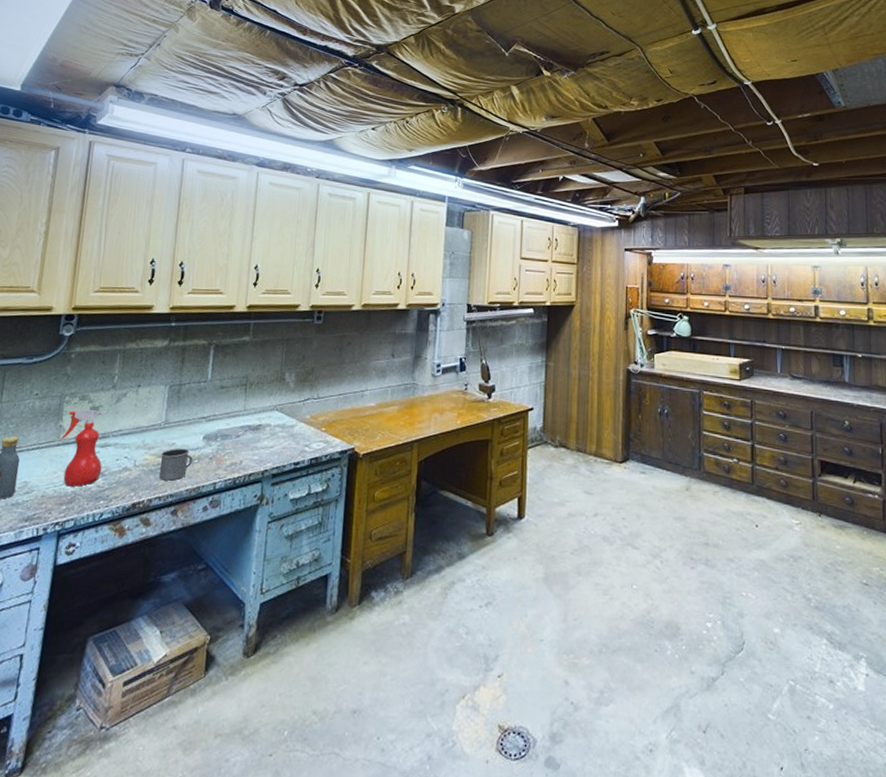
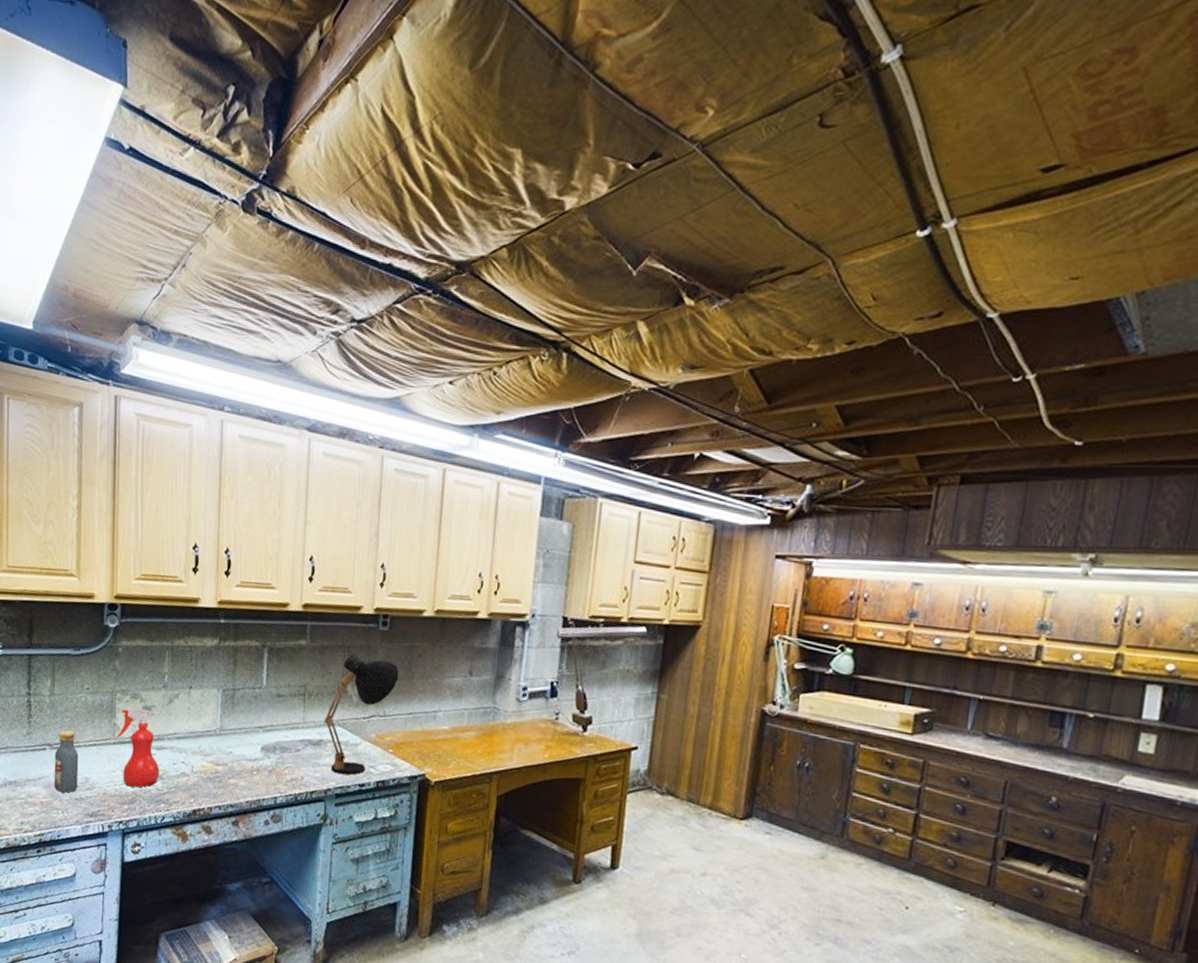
mug: present [159,448,193,481] -> none [217,757,251,791]
desk lamp: none [263,346,331,456] -> present [323,654,399,775]

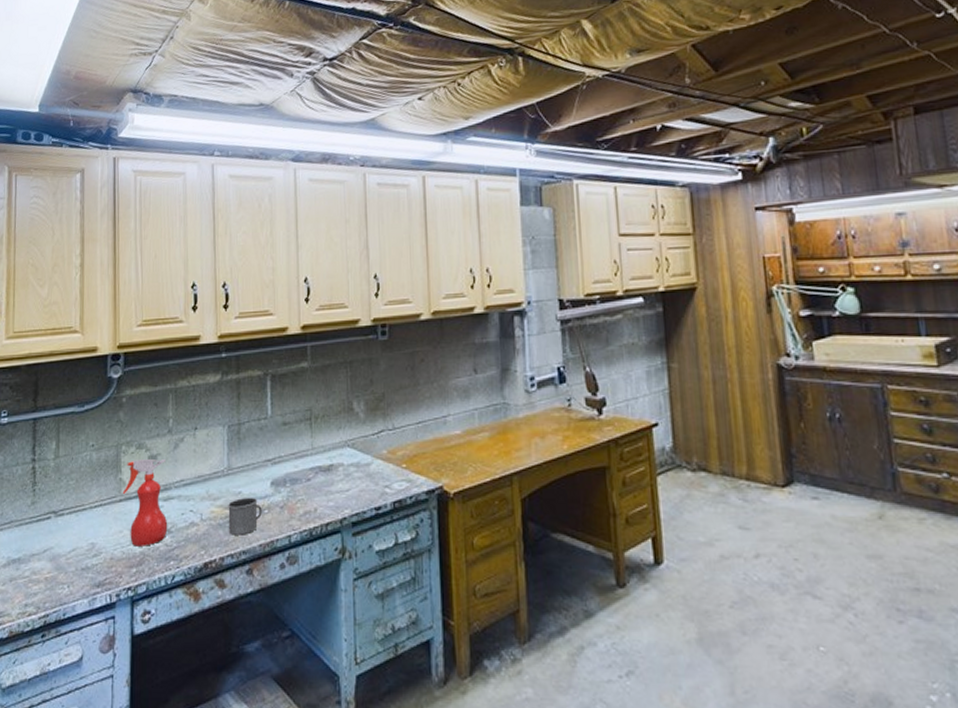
vodka: present [53,730,79,793] -> none [59,494,85,564]
mug: none [217,757,251,791] -> present [228,497,262,535]
desk lamp: present [323,654,399,775] -> none [332,369,403,500]

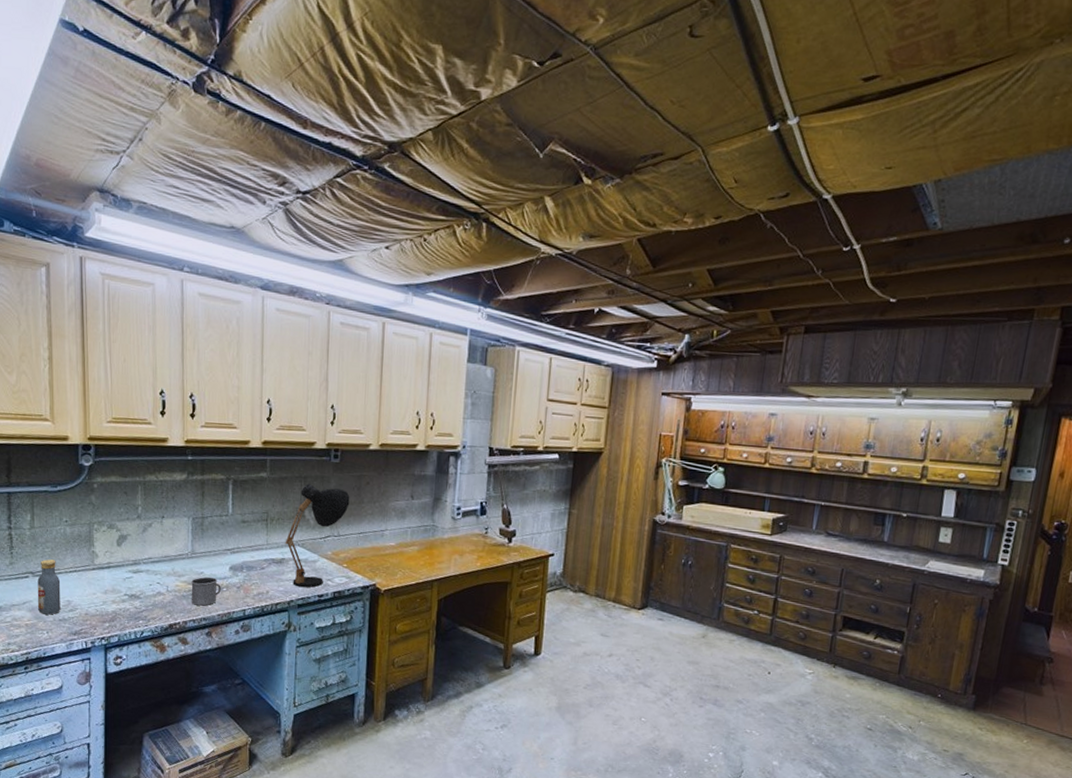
vodka: none [59,494,85,564] -> present [37,559,61,615]
spray bottle: present [122,458,168,546] -> none [95,537,137,607]
desk lamp: none [332,369,403,500] -> present [285,484,350,588]

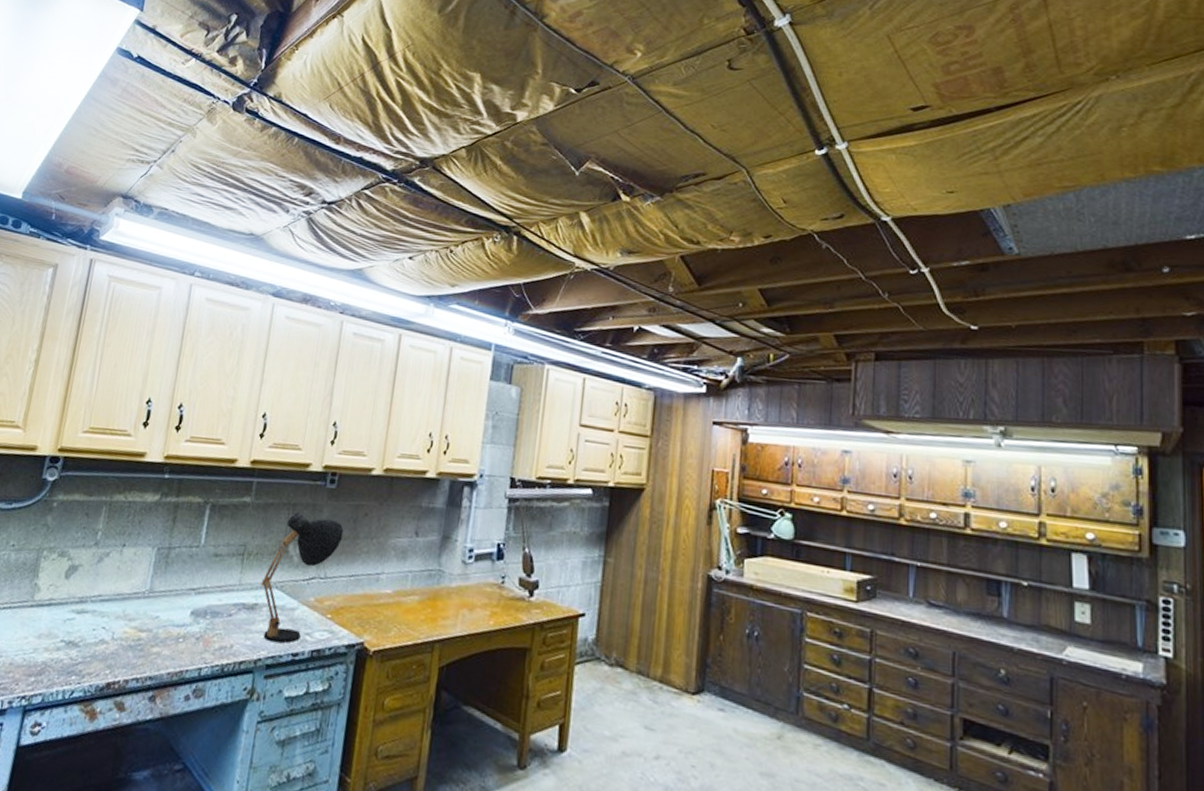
mug: present [191,576,221,606] -> none [139,622,178,661]

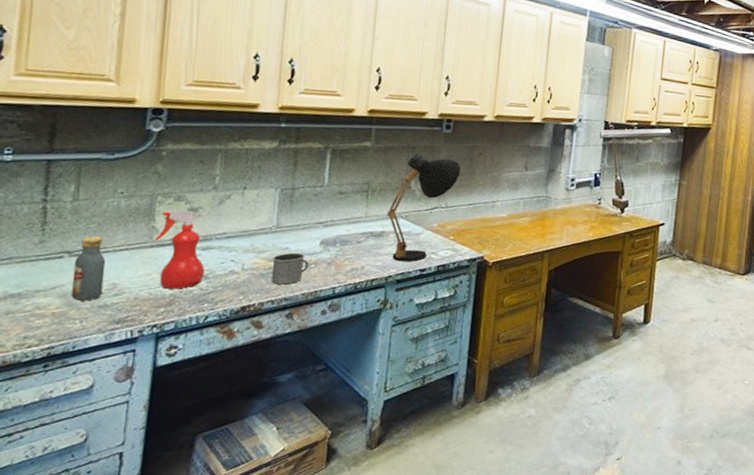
spray bottle: none [34,567,88,657] -> present [154,210,209,289]
mug: none [139,622,178,661] -> present [271,252,309,285]

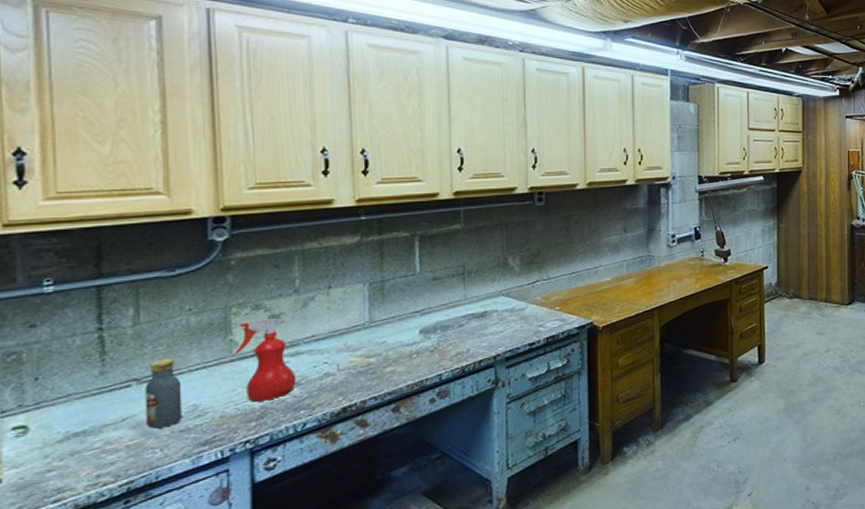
mug: present [271,252,309,285] -> none [370,344,410,380]
desk lamp: present [386,154,461,262] -> none [486,230,559,339]

